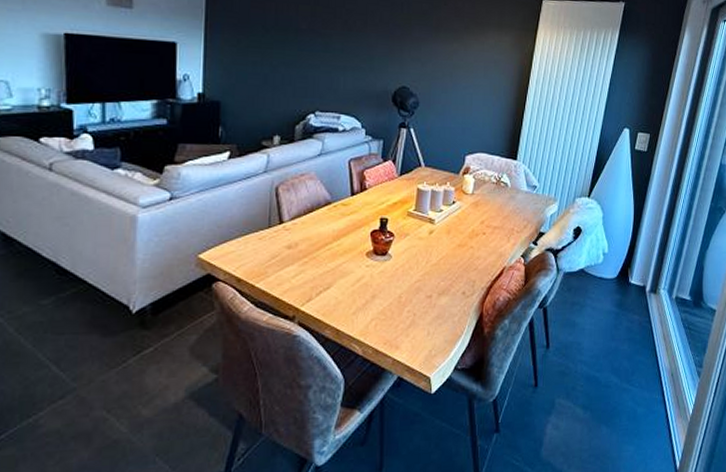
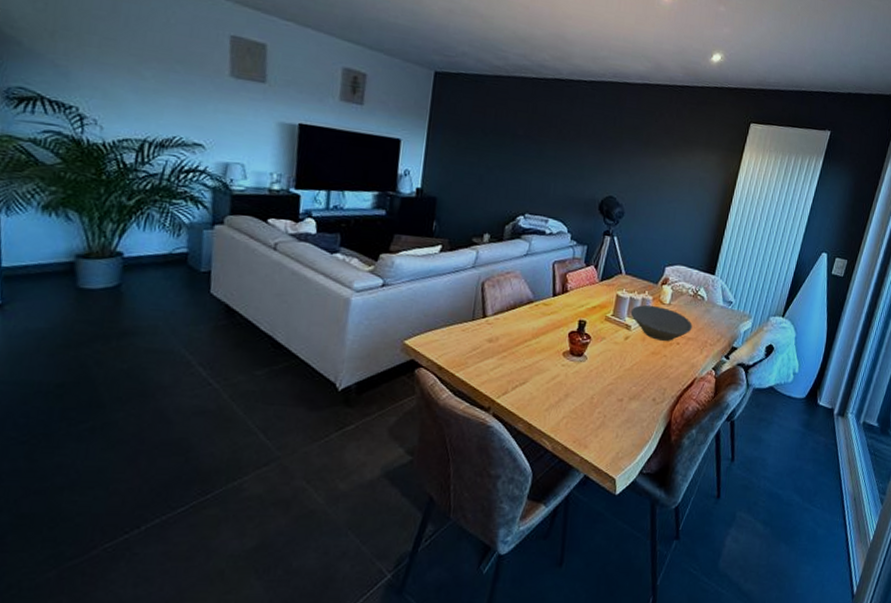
bowl: none [433,196,498,232] -> present [630,304,693,341]

